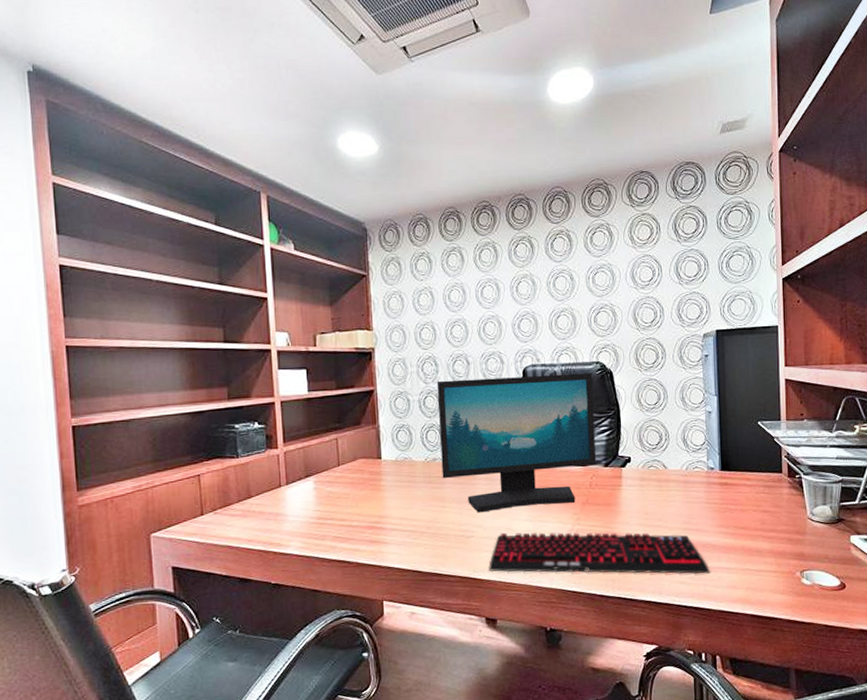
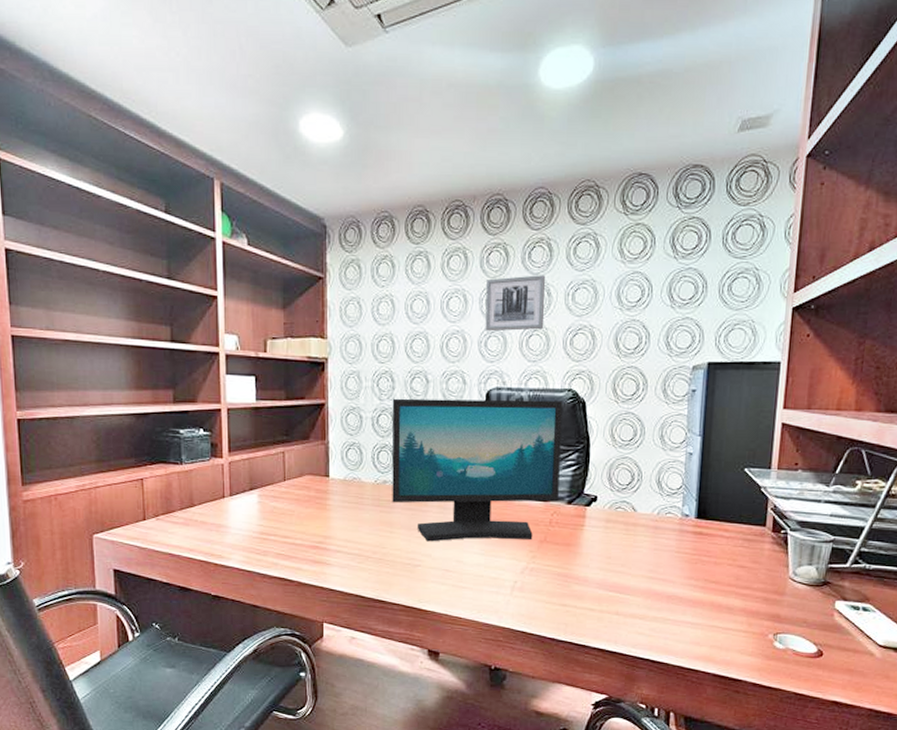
keyboard: present [488,532,711,574] -> none [435,564,674,627]
wall art: none [515,262,570,315] -> present [485,275,545,332]

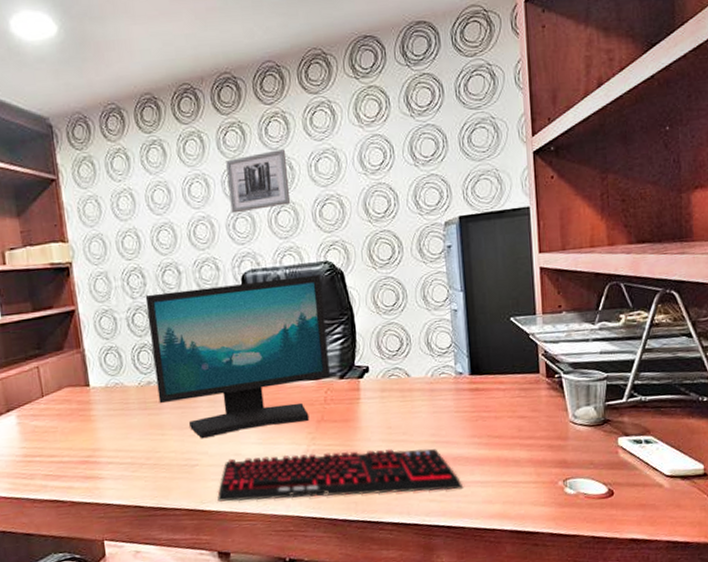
keyboard: none [435,564,674,627] -> present [217,448,464,502]

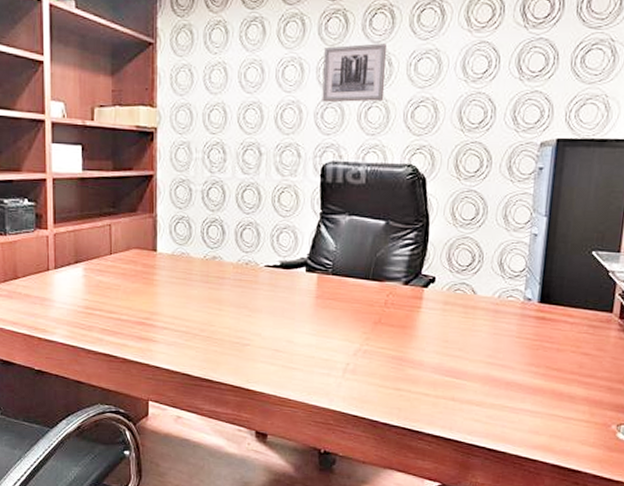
computer monitor: present [145,274,330,439] -> none [221,171,402,321]
keyboard: present [217,448,464,502] -> none [263,344,512,415]

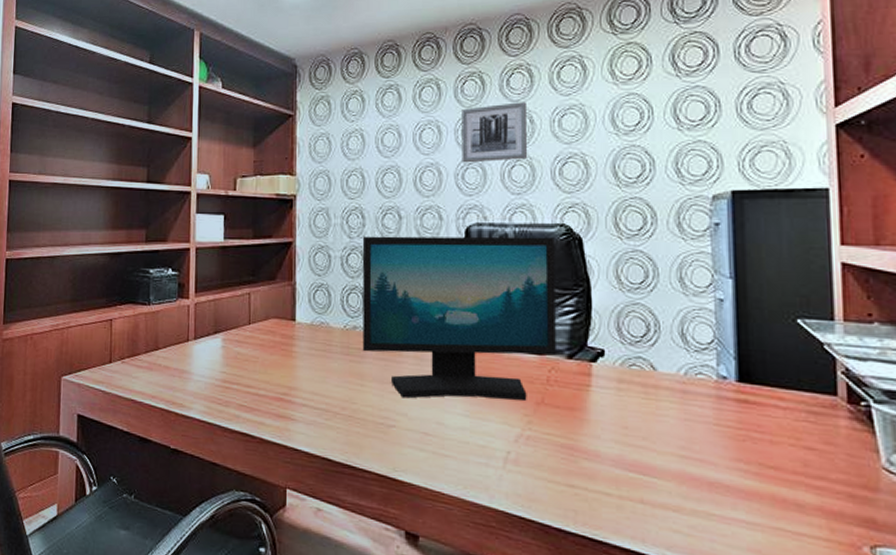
computer monitor: none [221,171,402,321] -> present [362,236,556,400]

